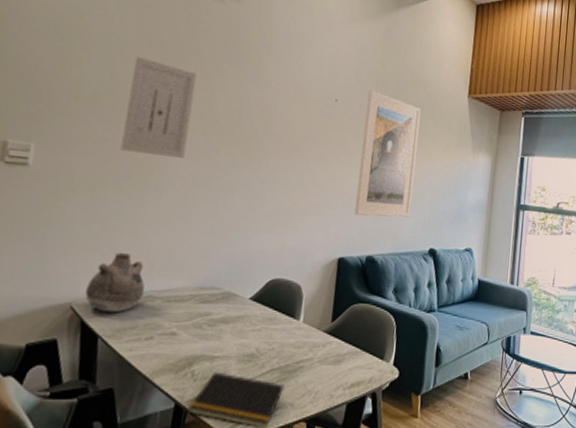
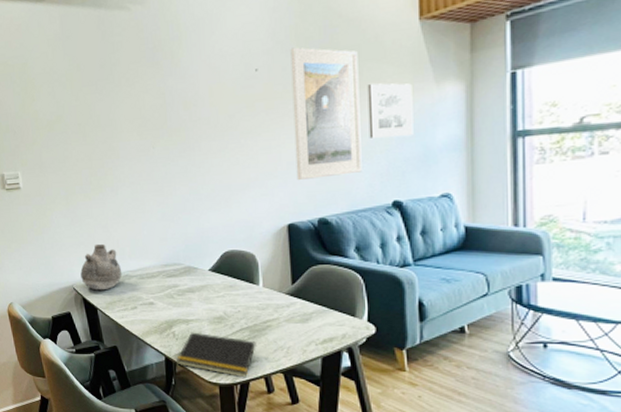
wall art: present [120,55,197,158] -> none [71,82,128,164]
wall art: none [419,140,456,192] -> present [367,83,414,138]

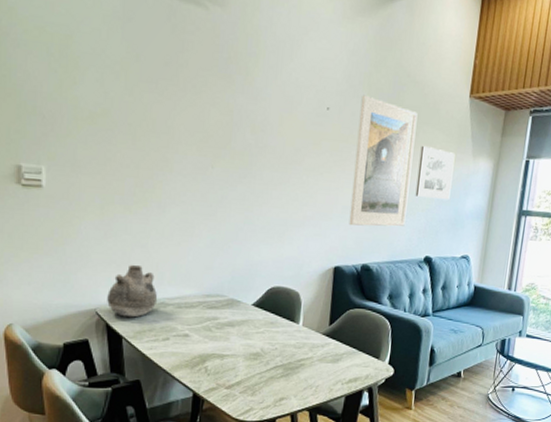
notepad: present [176,332,256,378] -> none [205,368,288,416]

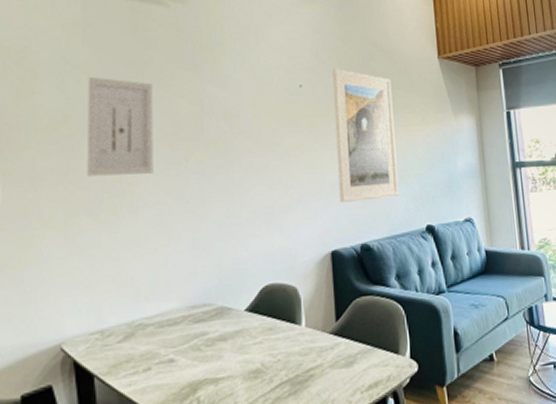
vase: present [107,264,158,318] -> none [74,282,135,349]
wall art: none [122,73,187,175] -> present [87,76,154,176]
wall art: present [415,146,455,199] -> none [400,111,440,162]

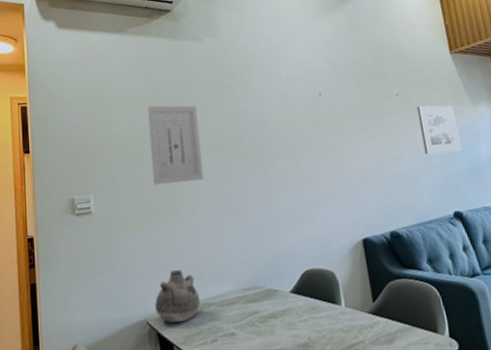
vase: none [74,282,135,349] -> present [155,269,201,324]
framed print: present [332,69,399,202] -> none [348,75,423,195]
wall art: none [400,111,440,162] -> present [416,105,461,154]

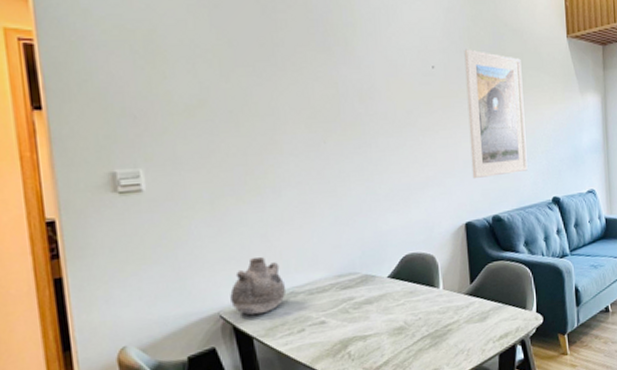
wall art: present [147,105,204,185] -> none [220,60,294,159]
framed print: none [348,75,423,195] -> present [464,49,528,178]
wall art: present [416,105,461,154] -> none [529,90,566,140]

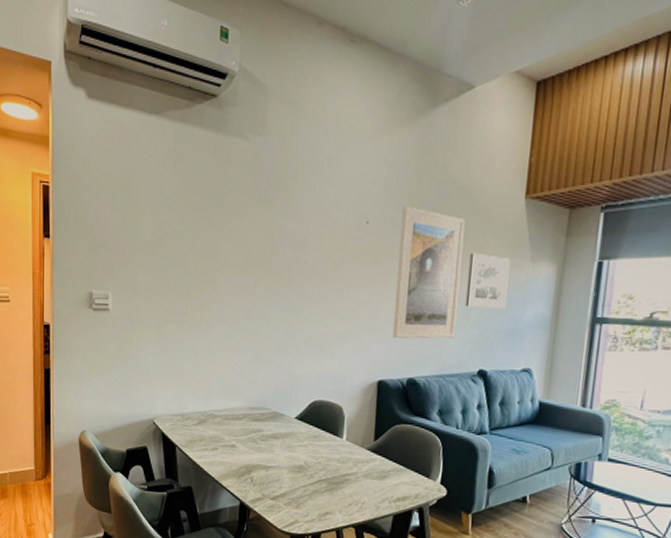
vase: present [230,256,287,315] -> none [163,378,207,428]
wall art: none [529,90,566,140] -> present [465,254,510,308]

